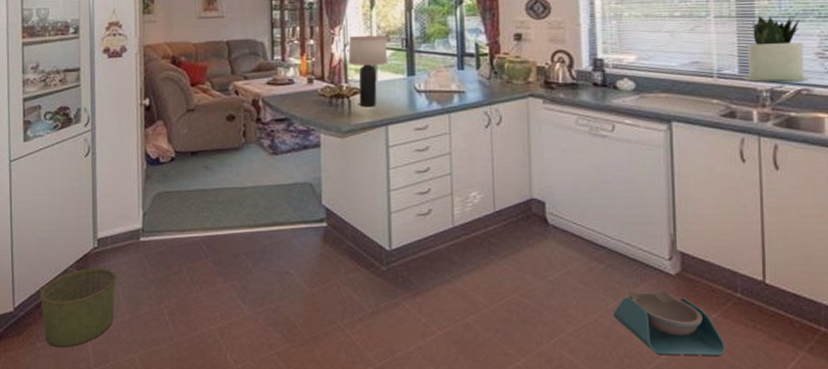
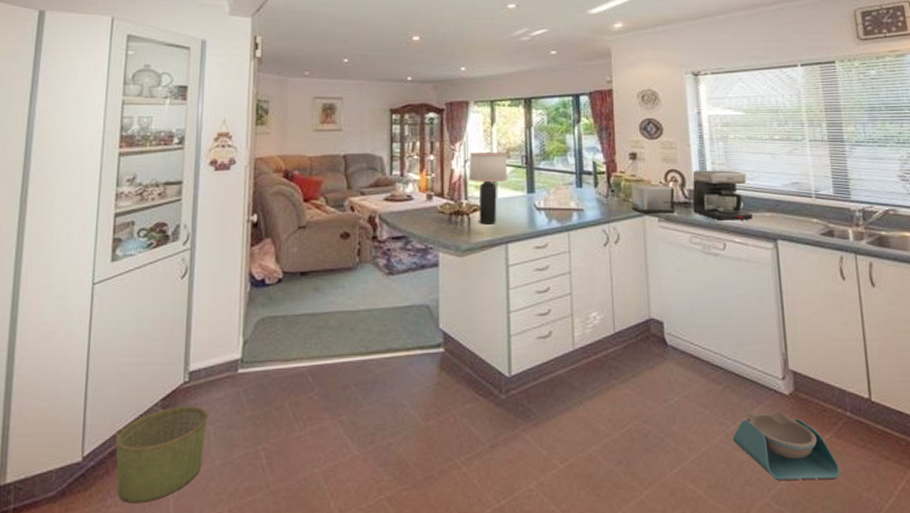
toaster: none [515,65,562,95] -> present [631,184,676,214]
coffee maker: none [580,49,645,102] -> present [692,170,753,220]
planter: present [744,14,811,83] -> none [839,140,896,203]

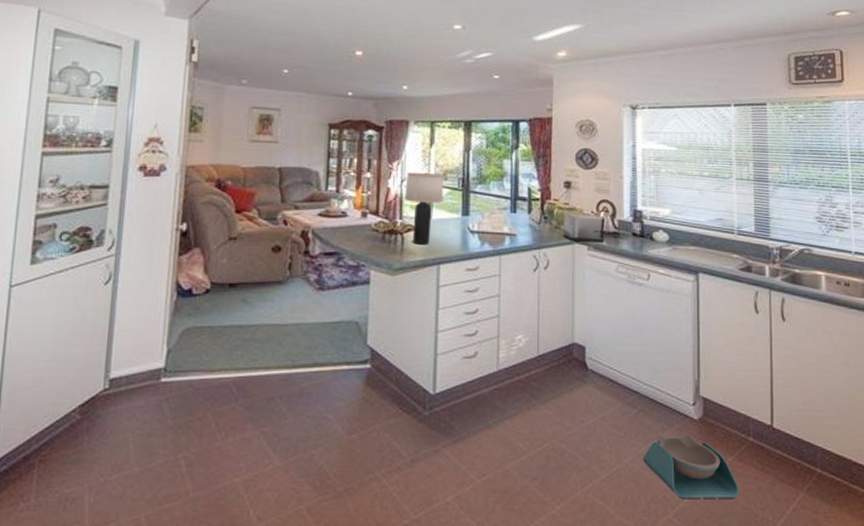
basket: present [115,406,210,504] -> none [30,413,130,509]
coffee maker: present [692,170,753,220] -> none [621,202,677,252]

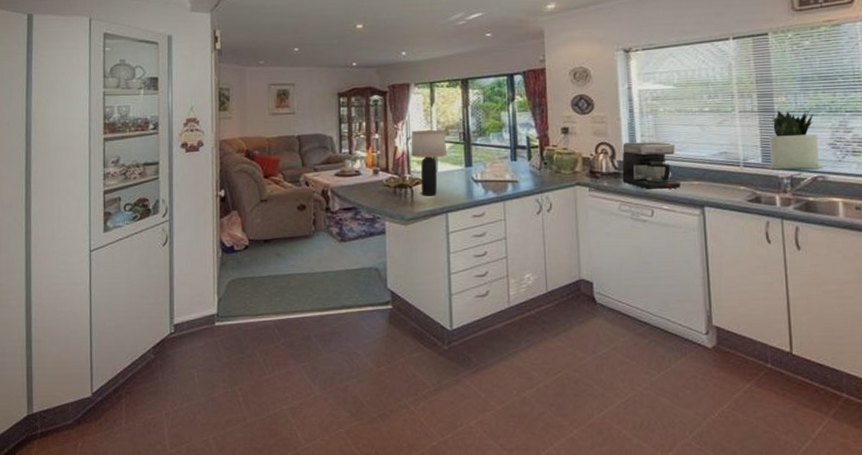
toaster: present [563,213,606,242] -> none [563,156,606,184]
coffee maker: none [621,202,677,252] -> present [622,142,681,189]
pet bowl: present [642,434,740,498] -> none [657,362,760,423]
planter: none [759,181,812,243] -> present [767,109,825,171]

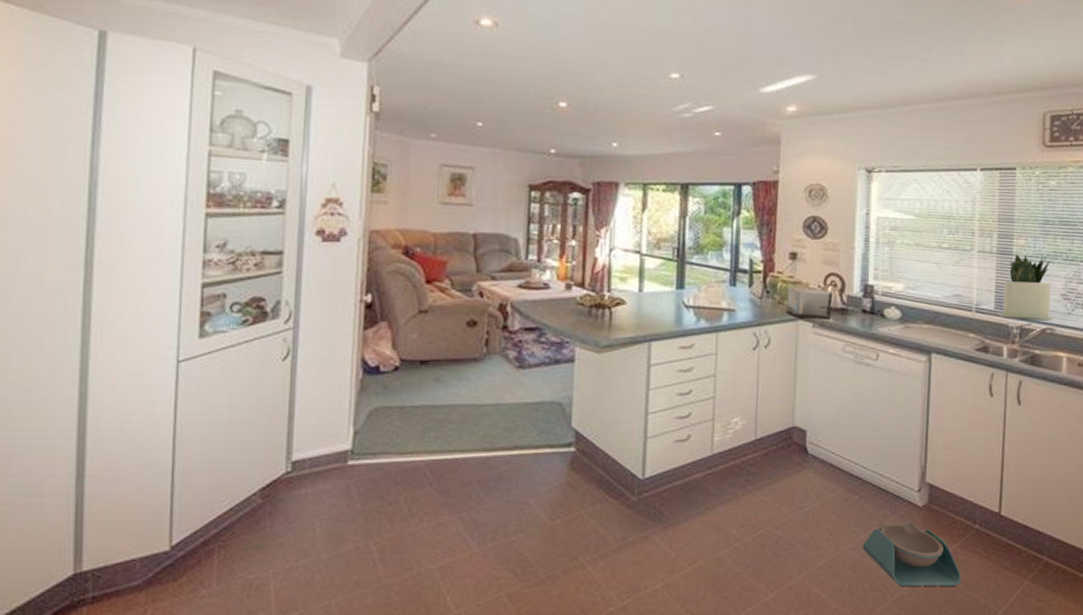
table lamp: present [410,130,448,196] -> none [612,240,657,321]
toaster: none [563,156,606,184] -> present [787,287,833,319]
coffee maker: present [622,142,681,189] -> none [849,275,910,331]
pet bowl: none [657,362,760,423] -> present [862,521,962,586]

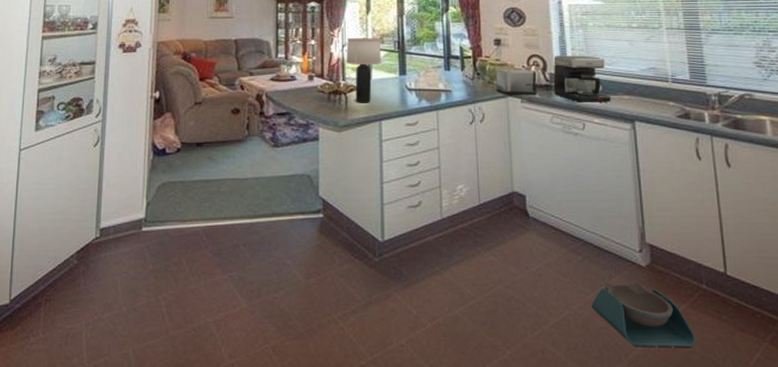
table lamp: none [612,240,657,321] -> present [345,37,382,103]
coffee maker: none [849,275,910,331] -> present [553,55,611,102]
planter: present [999,254,1055,321] -> none [695,28,752,88]

